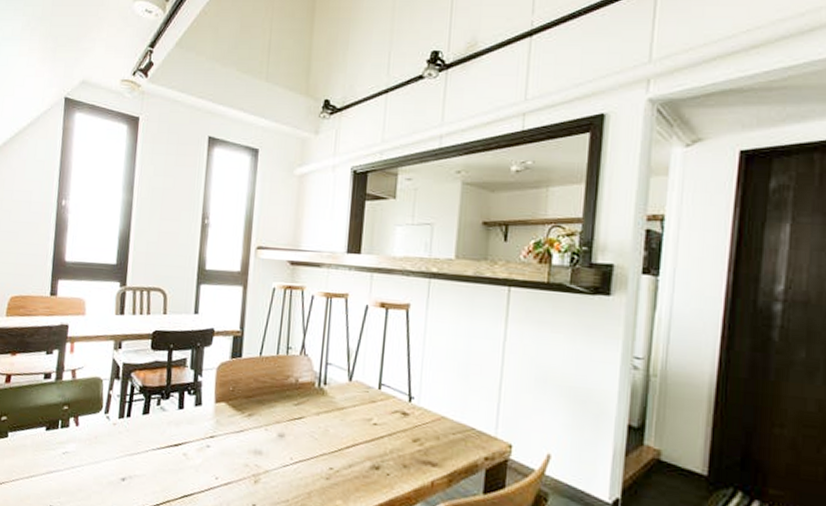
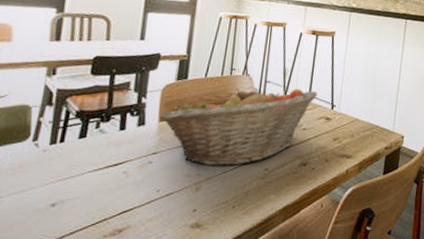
fruit basket: none [215,369,391,460] -> present [160,88,318,167]

